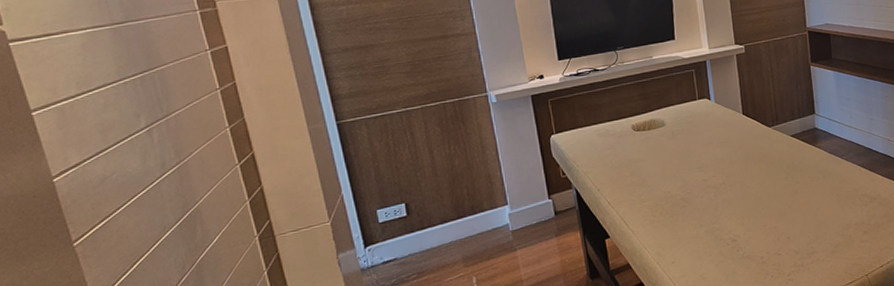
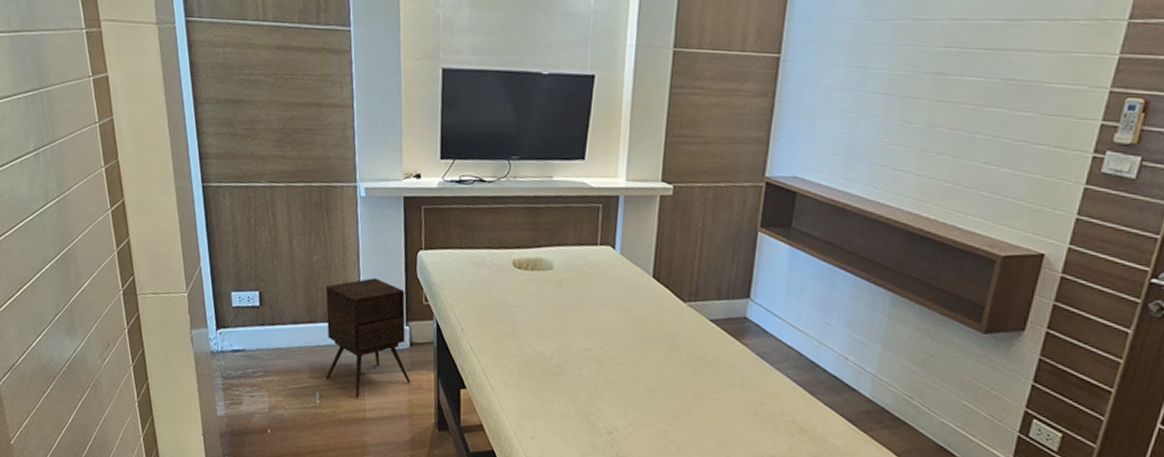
side table: none [470,166,560,272] -> present [325,278,410,398]

